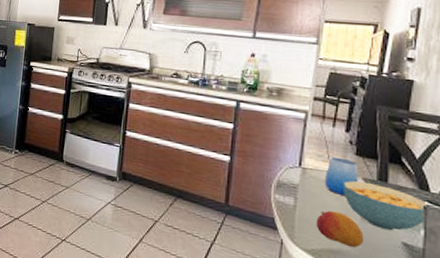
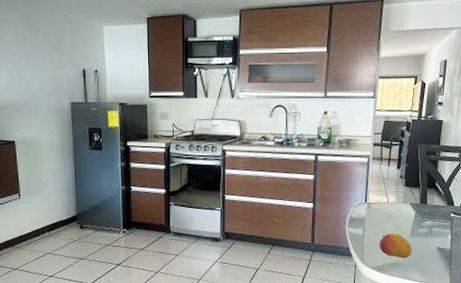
cup: present [324,156,359,195] -> none [383,190,407,220]
cereal bowl: present [342,180,429,231] -> none [396,207,453,241]

